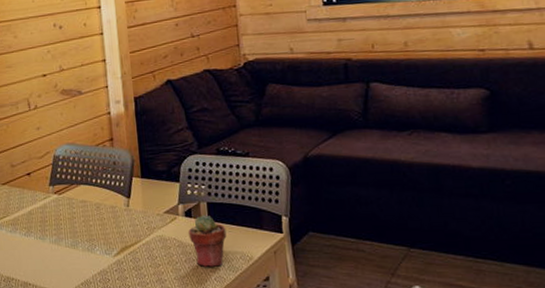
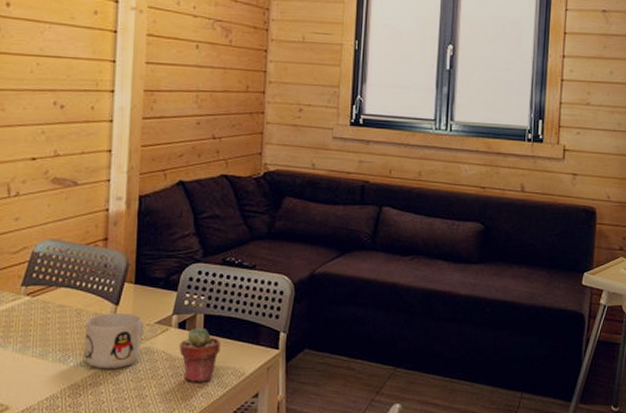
mug: none [105,204,155,257] -> present [84,312,144,369]

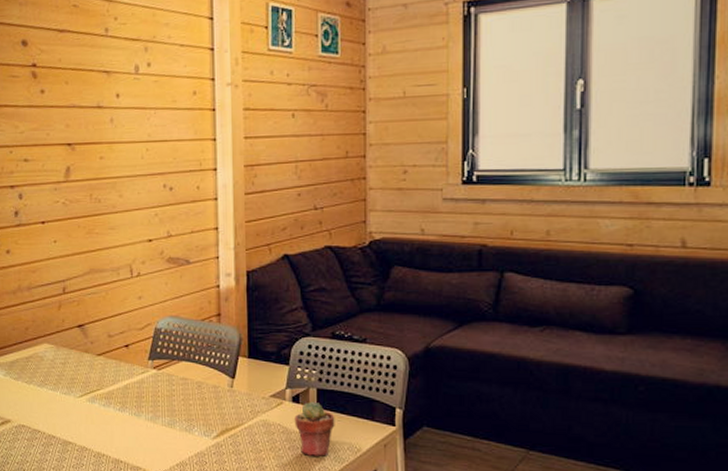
mug: present [84,312,144,369] -> none [206,385,260,440]

